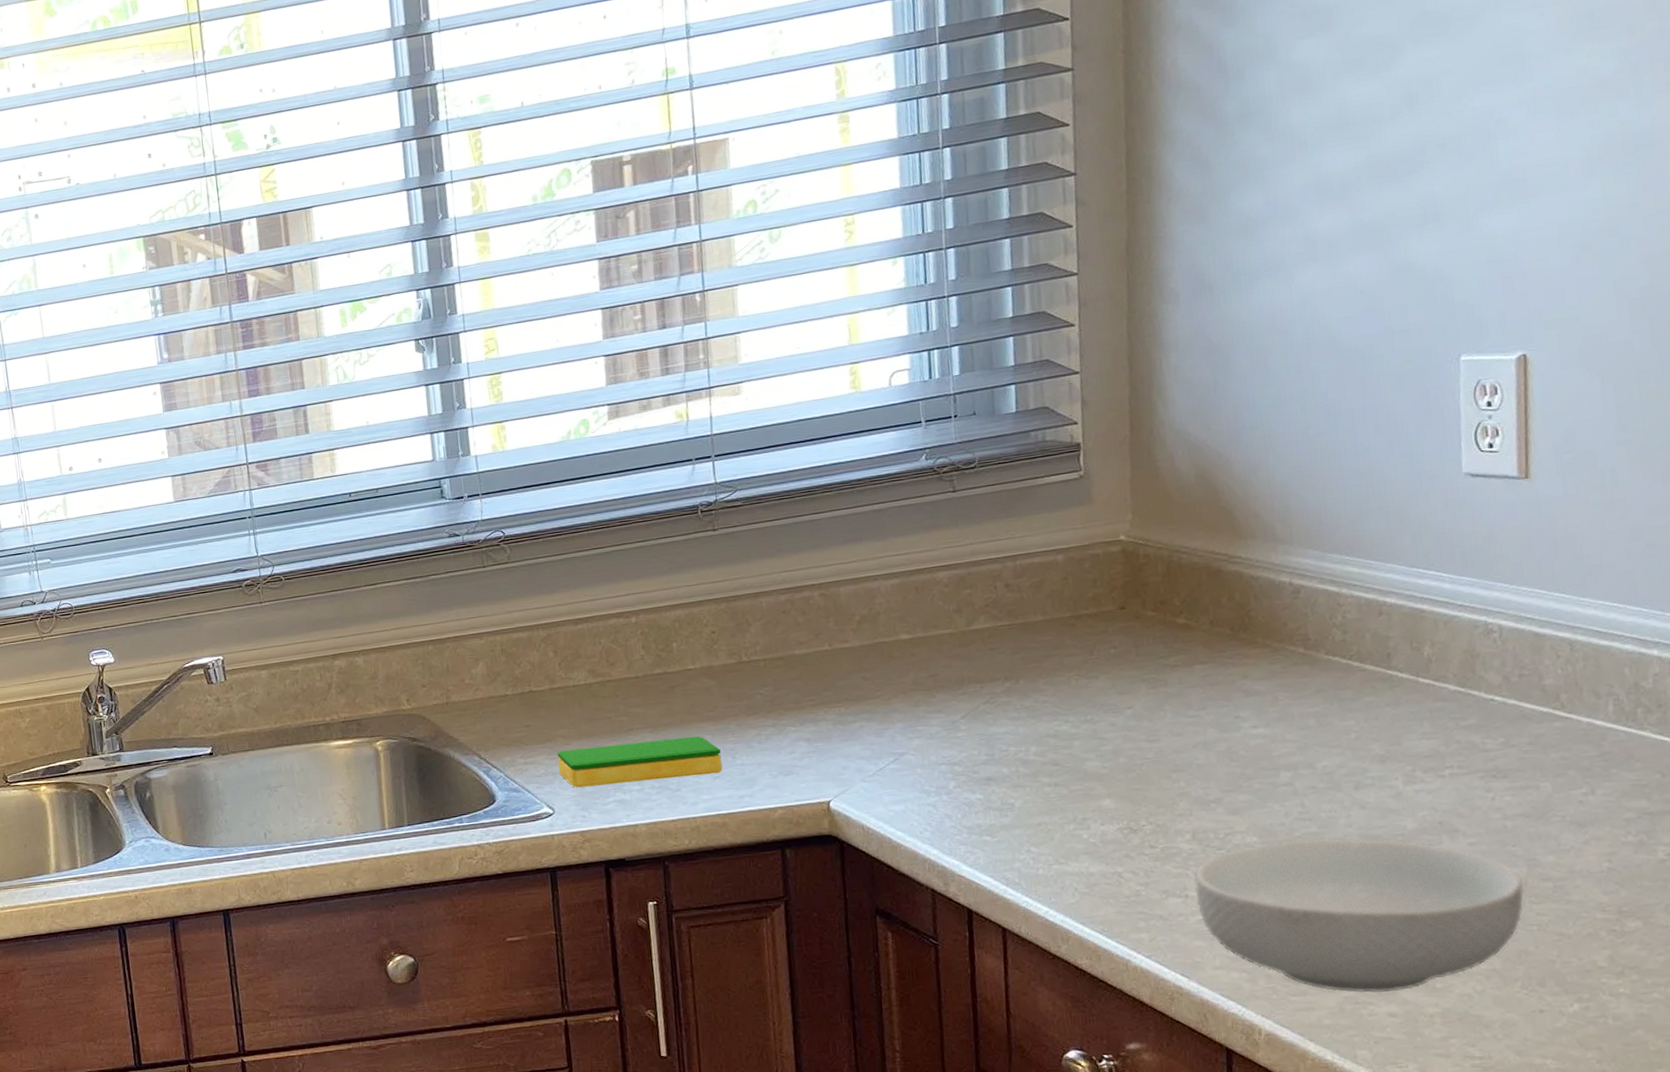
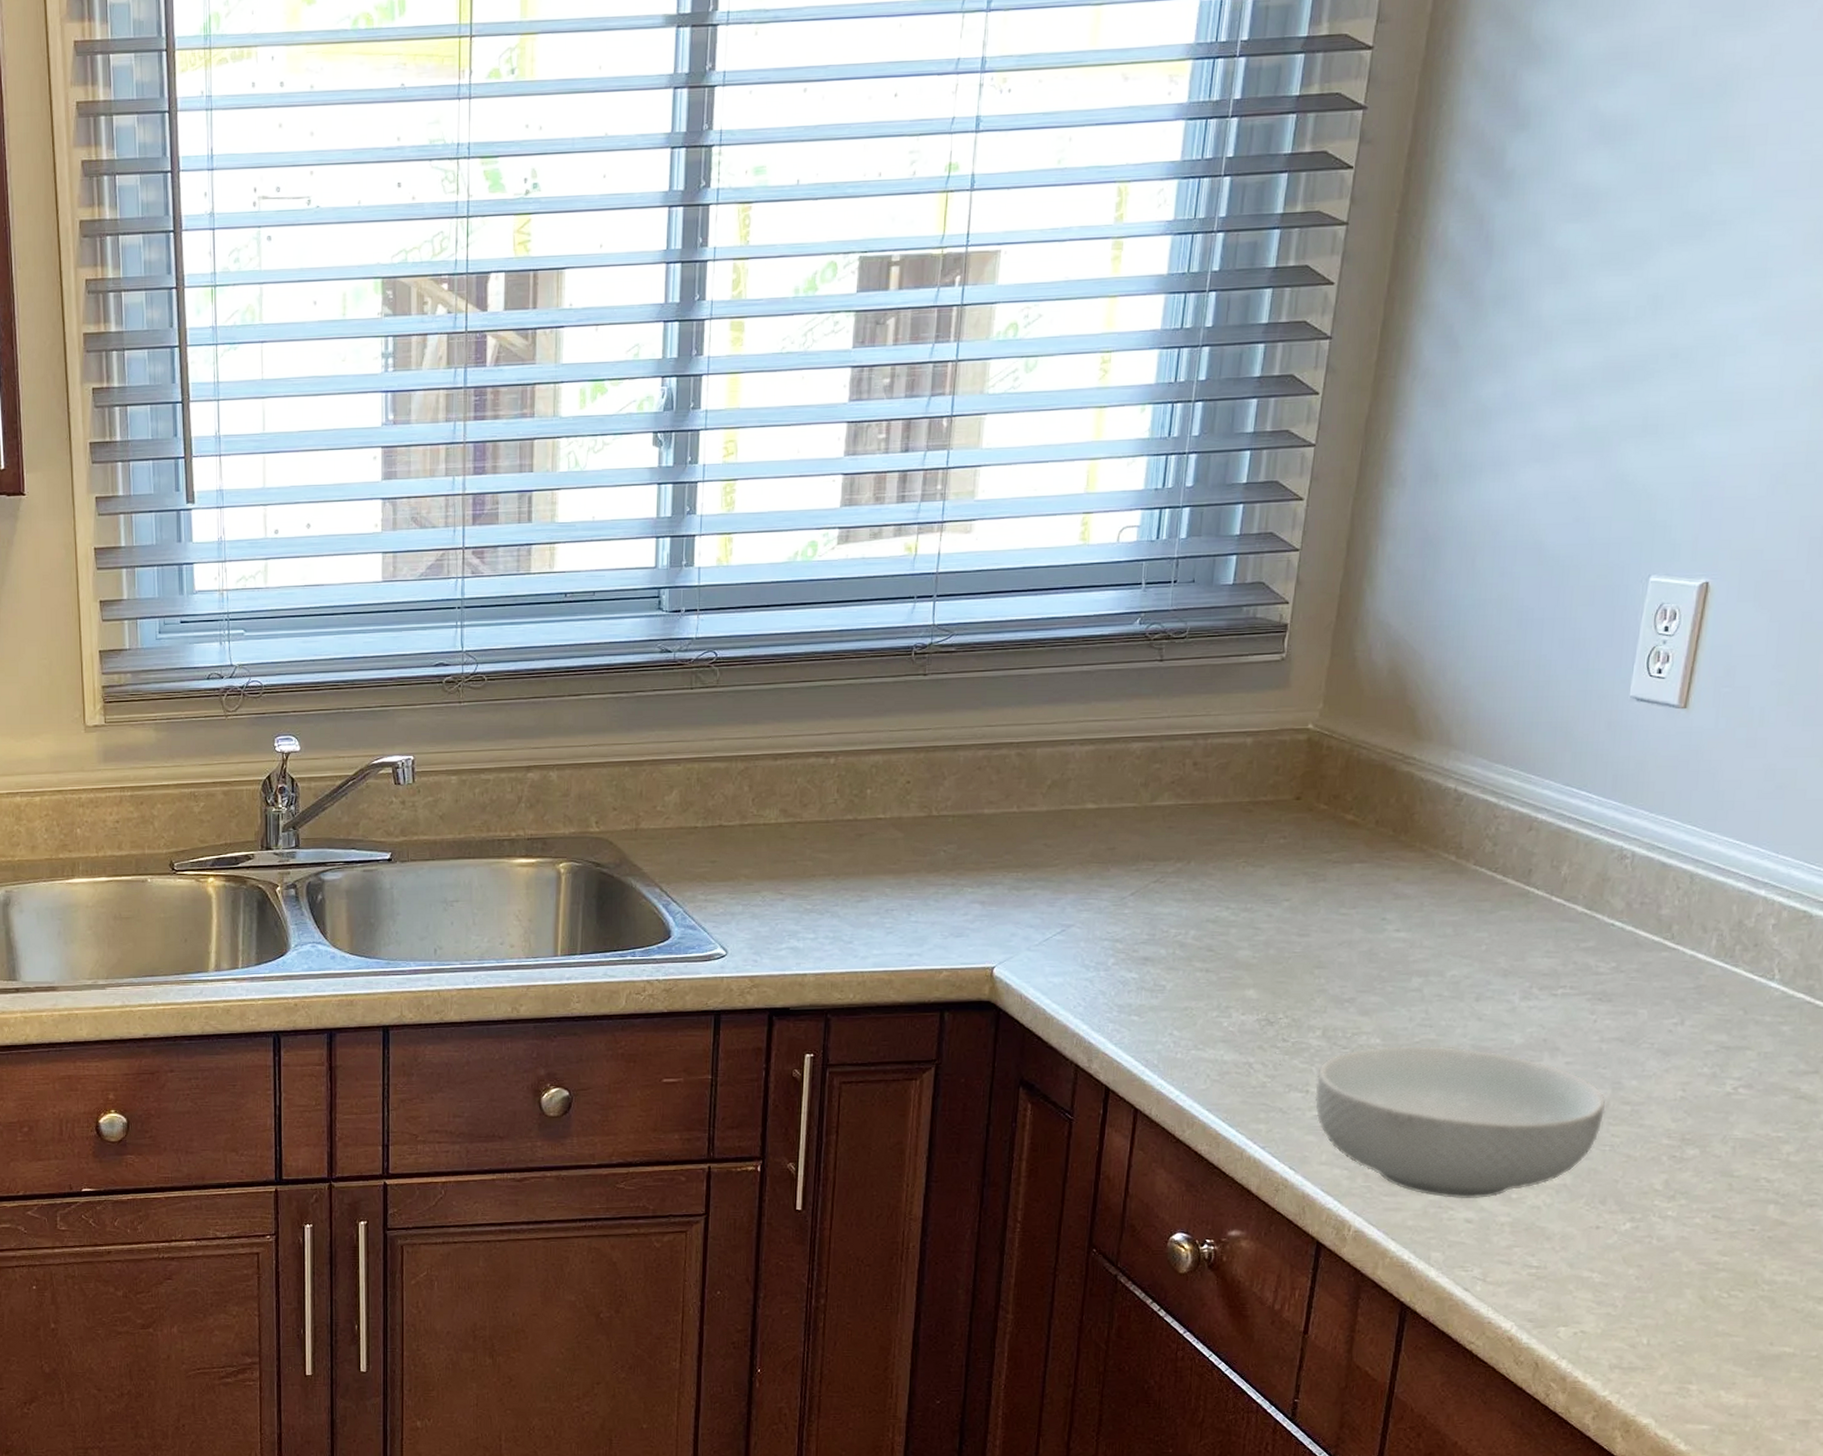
dish sponge: present [557,736,723,788] -> none [736,889,897,931]

